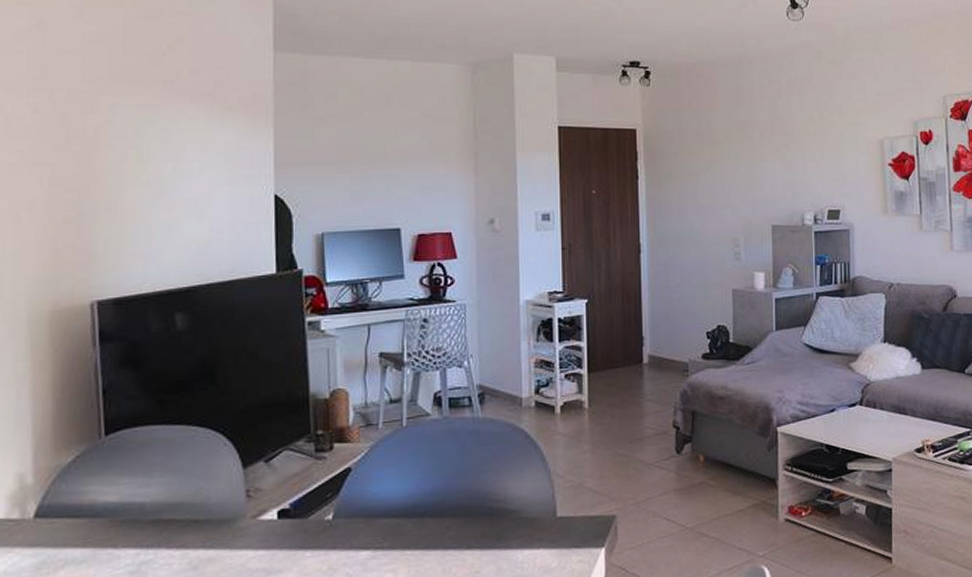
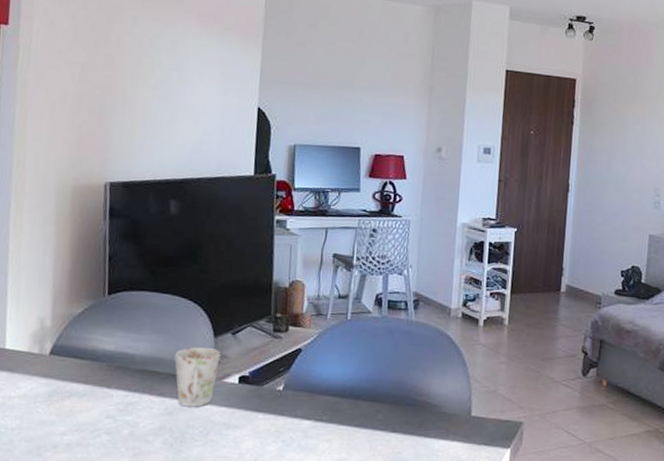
mug: none [194,482,252,557] -> present [174,347,221,408]

